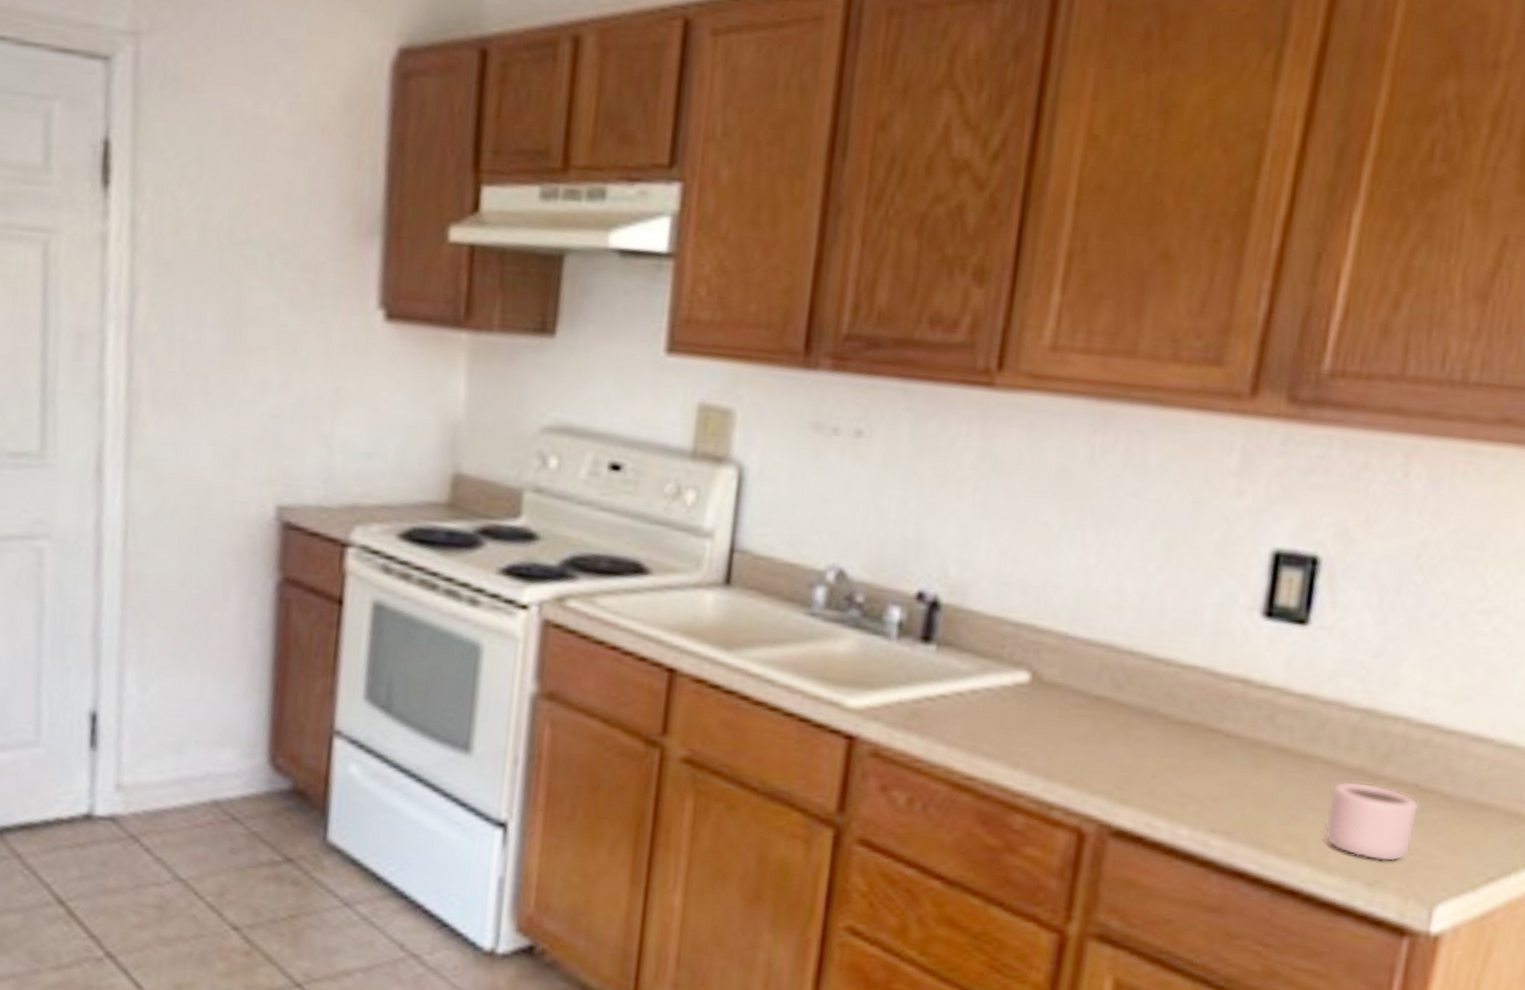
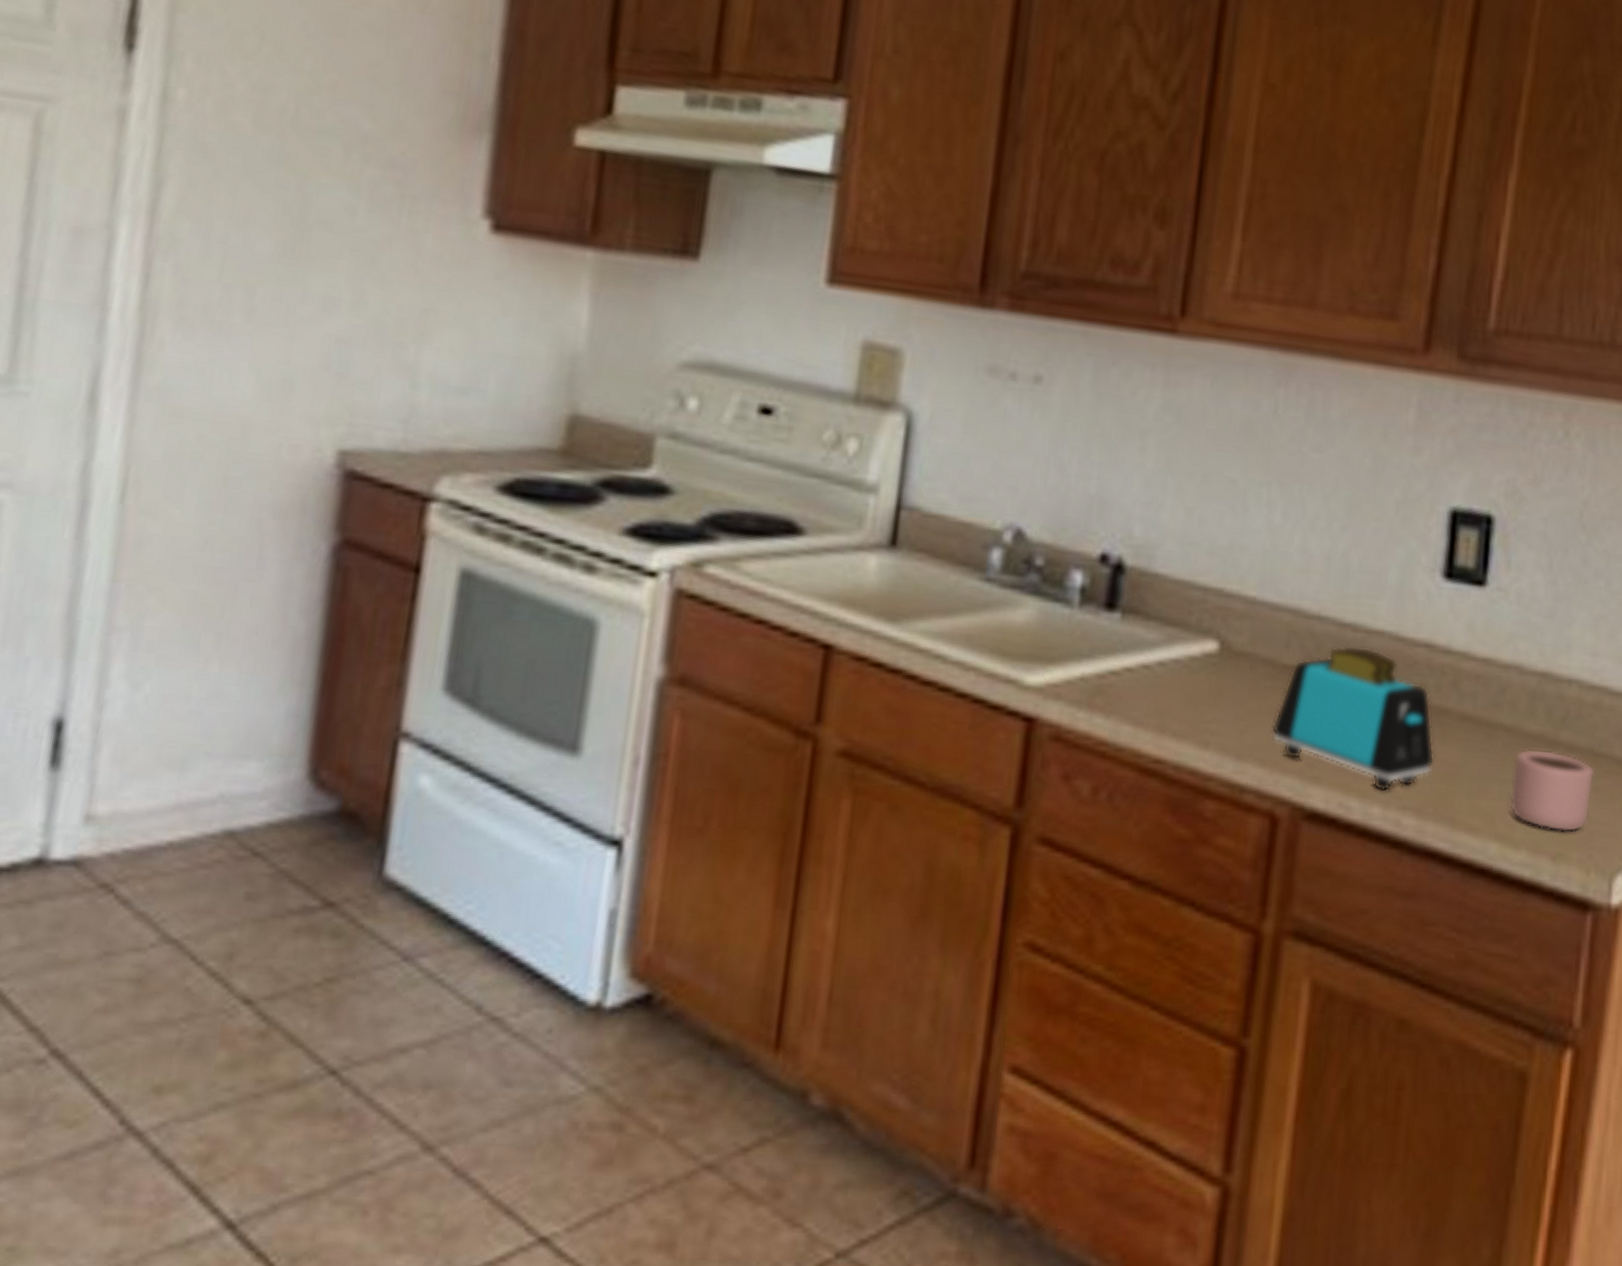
toaster: none [1080,679,1247,815] -> present [1271,645,1435,792]

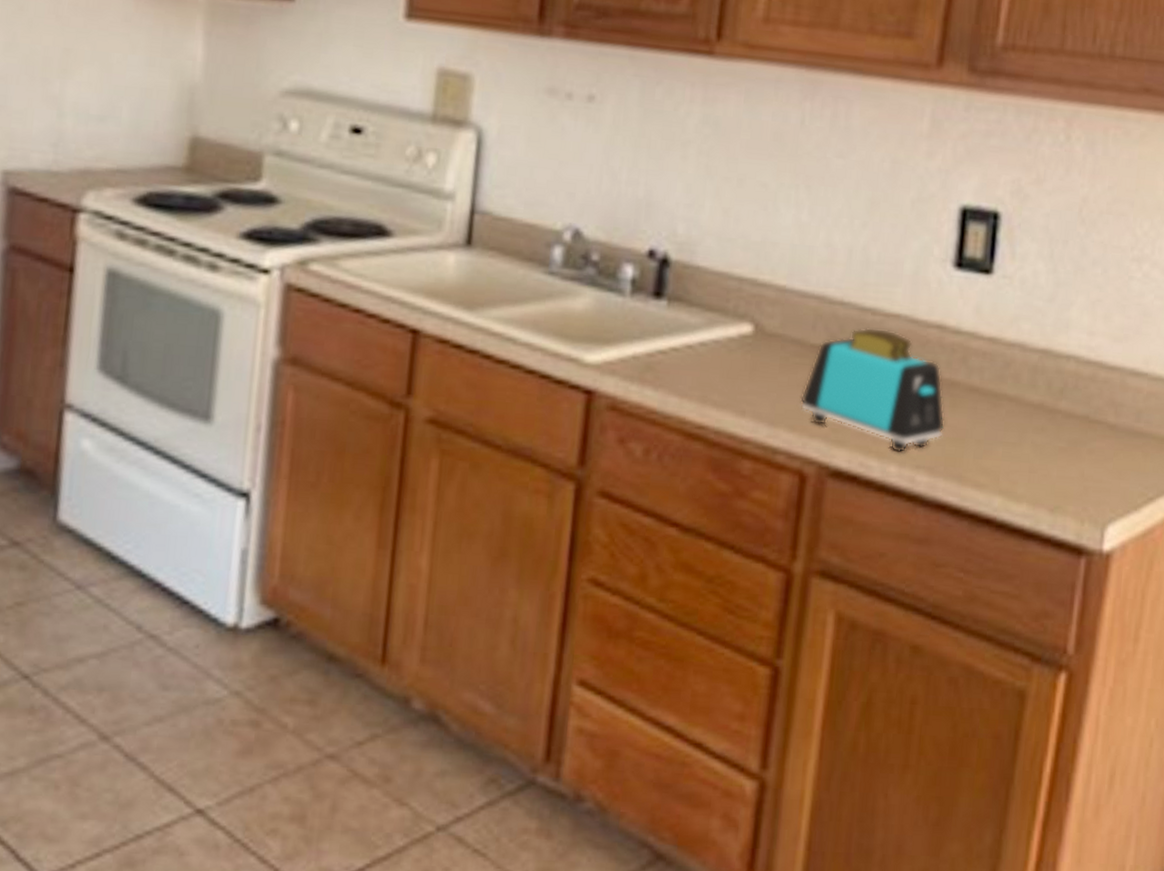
mug: present [1509,748,1595,833] -> none [1011,415,1090,488]

